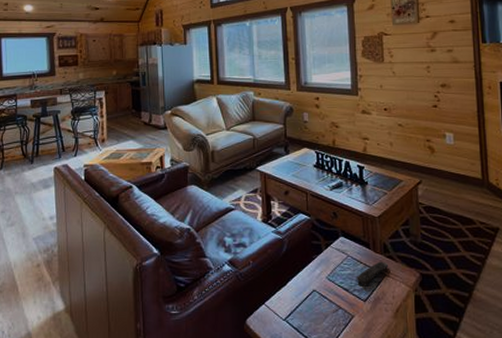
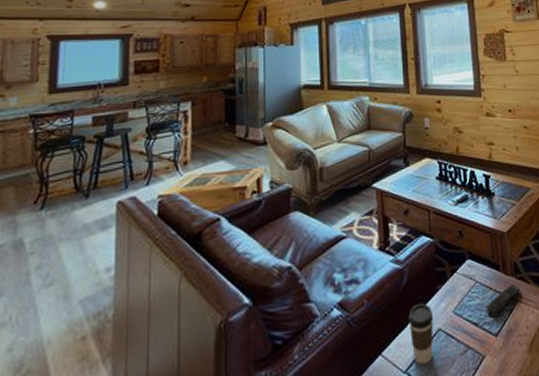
coffee cup: none [287,267,310,316] -> present [408,302,434,365]

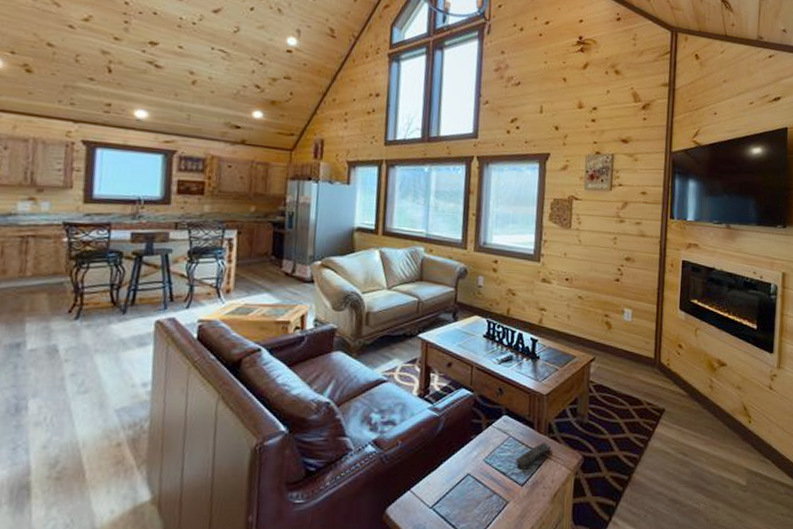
coffee cup: present [408,302,434,365] -> none [439,449,465,503]

